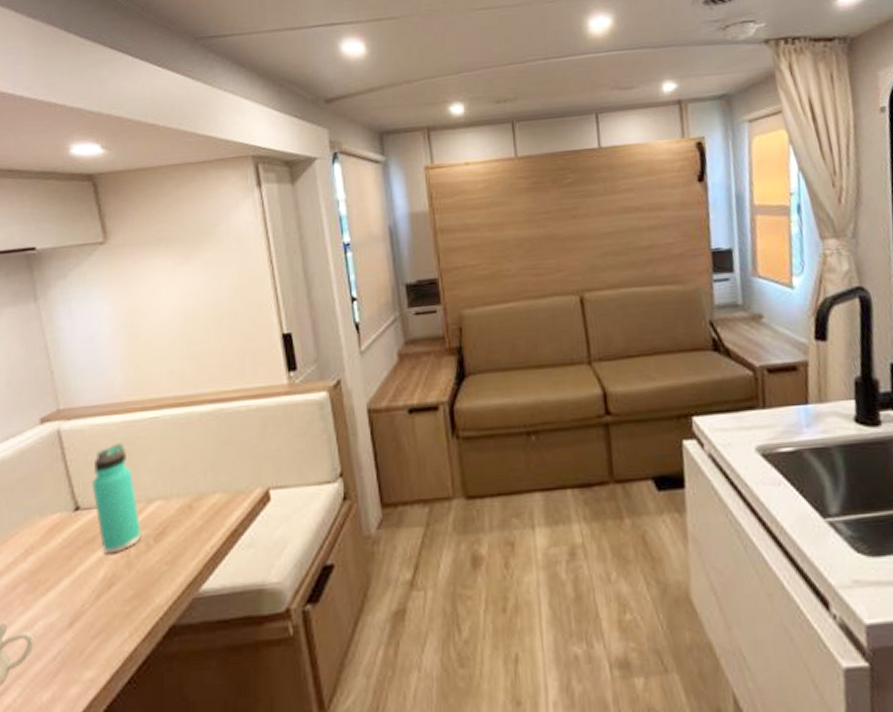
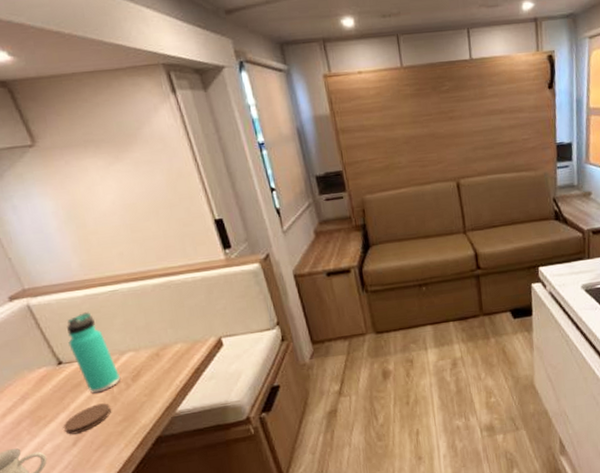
coaster: none [62,569,124,611] -> present [63,403,112,435]

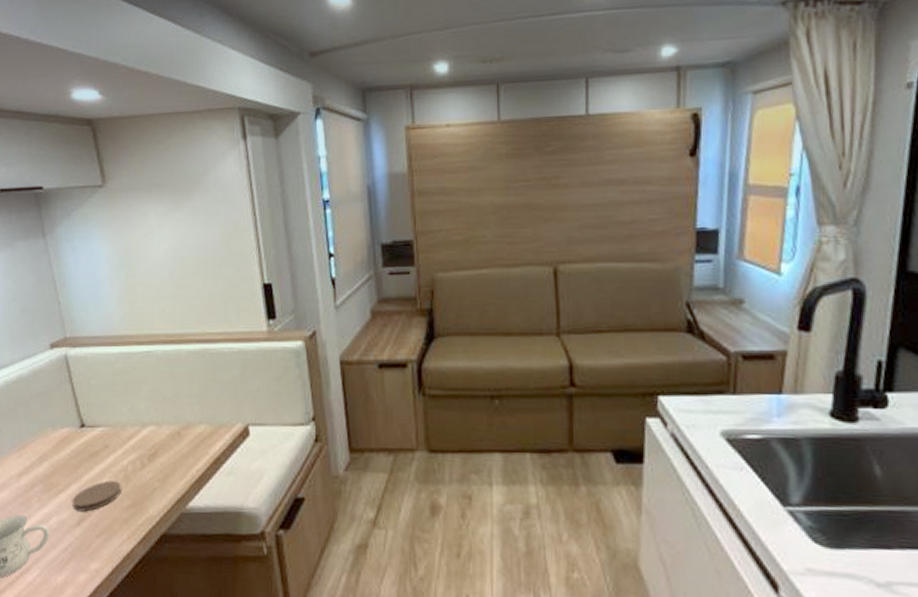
thermos bottle: present [67,312,121,394] -> none [95,372,138,468]

